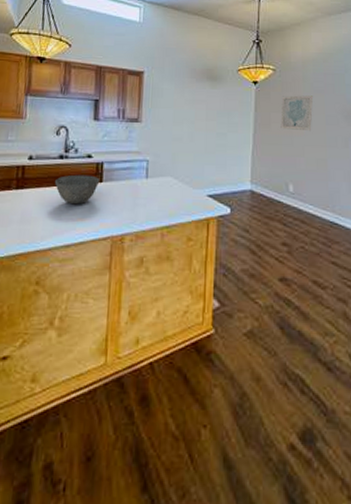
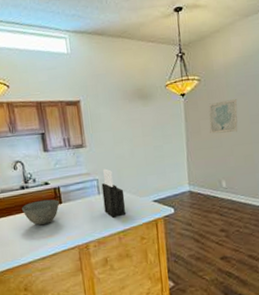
knife block: none [150,149,176,209] -> present [101,168,126,218]

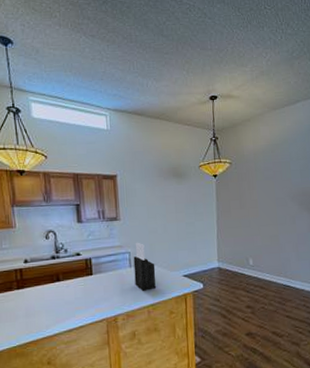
bowl: present [22,199,60,226] -> none [51,270,91,297]
wall art: present [208,99,238,134] -> none [238,183,265,214]

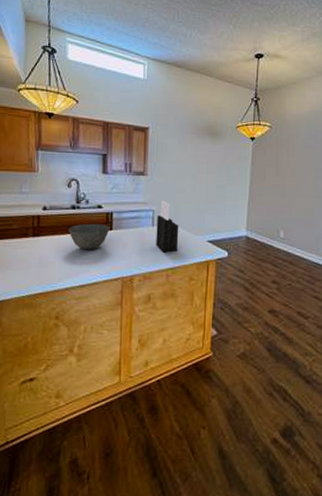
bowl: none [51,270,91,297] -> present [69,223,110,250]

